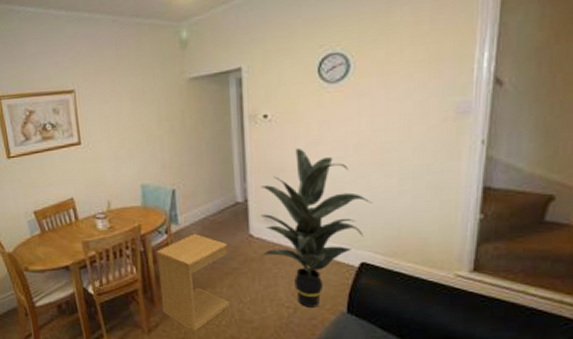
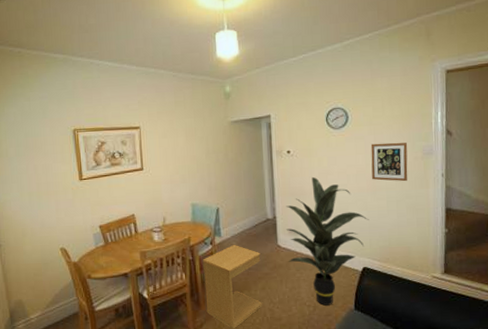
picture frame: none [380,98,435,152] -> present [370,142,408,182]

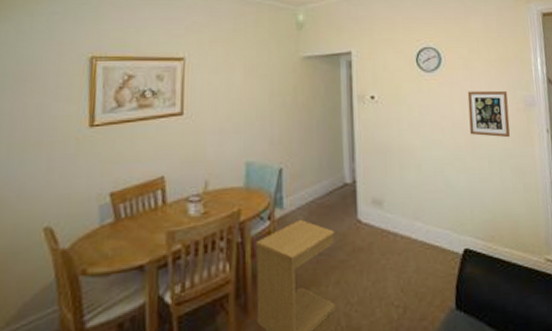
indoor plant: present [286,177,369,306] -> none [368,130,469,305]

